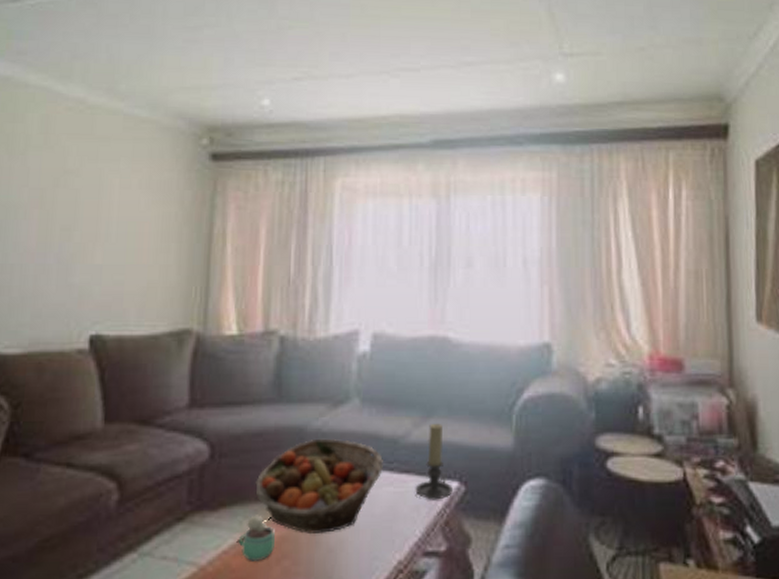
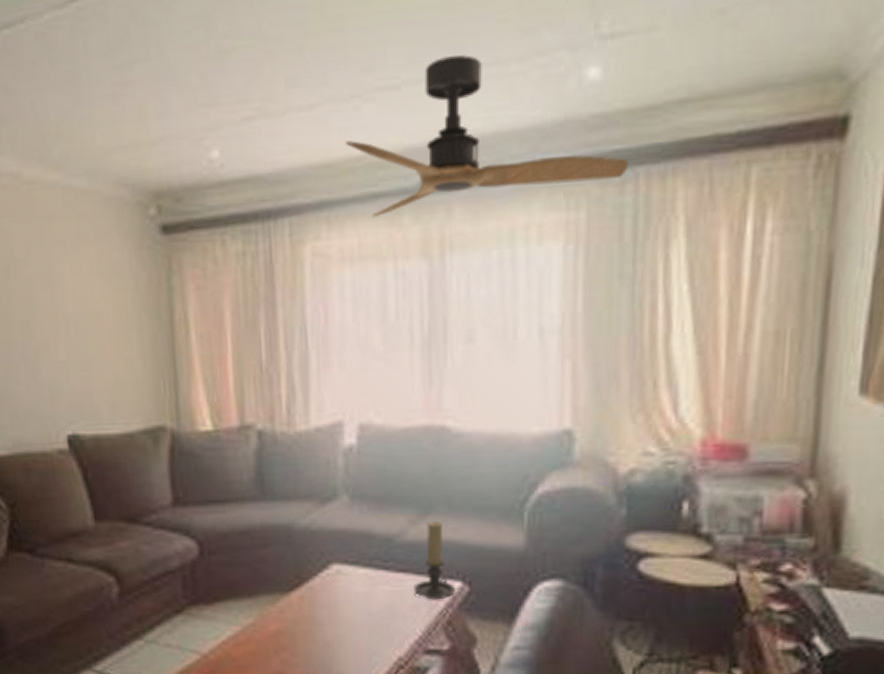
chocolate milk: present [239,515,275,561] -> none [236,609,272,652]
fruit basket: present [255,438,384,533] -> none [247,536,379,628]
ceiling fan: none [375,53,586,163] -> present [346,55,629,218]

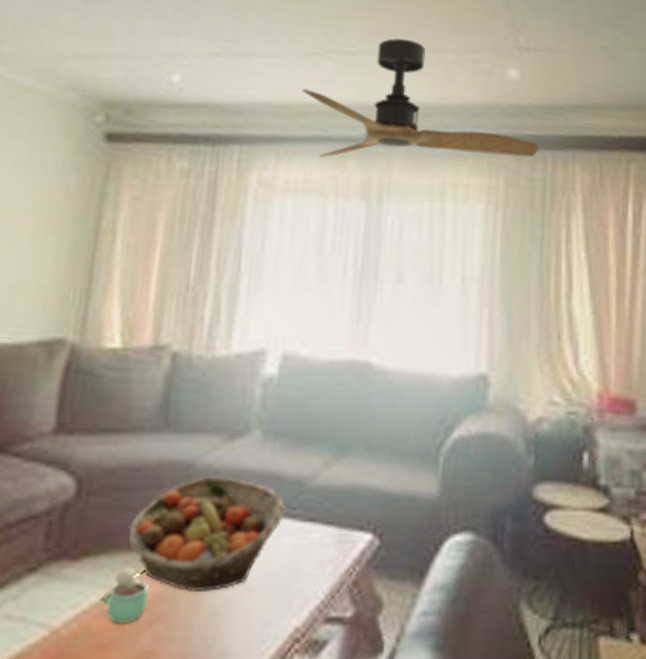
chocolate milk: none [236,609,272,652] -> present [103,567,148,624]
fruit basket: none [247,536,379,628] -> present [127,476,286,591]
candle holder: present [413,520,457,600] -> none [320,463,366,555]

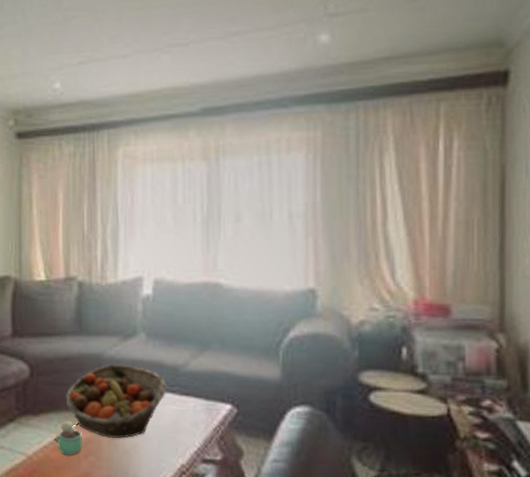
ceiling fan: present [303,38,539,158] -> none [150,25,352,132]

